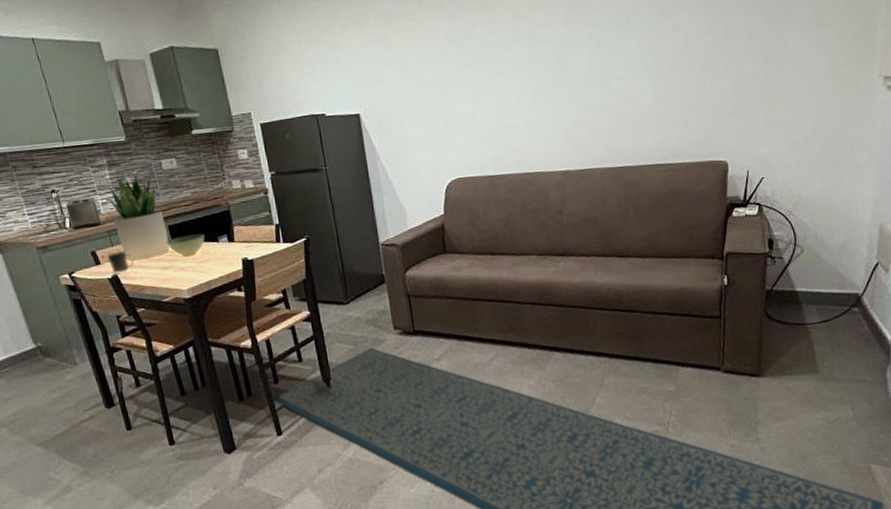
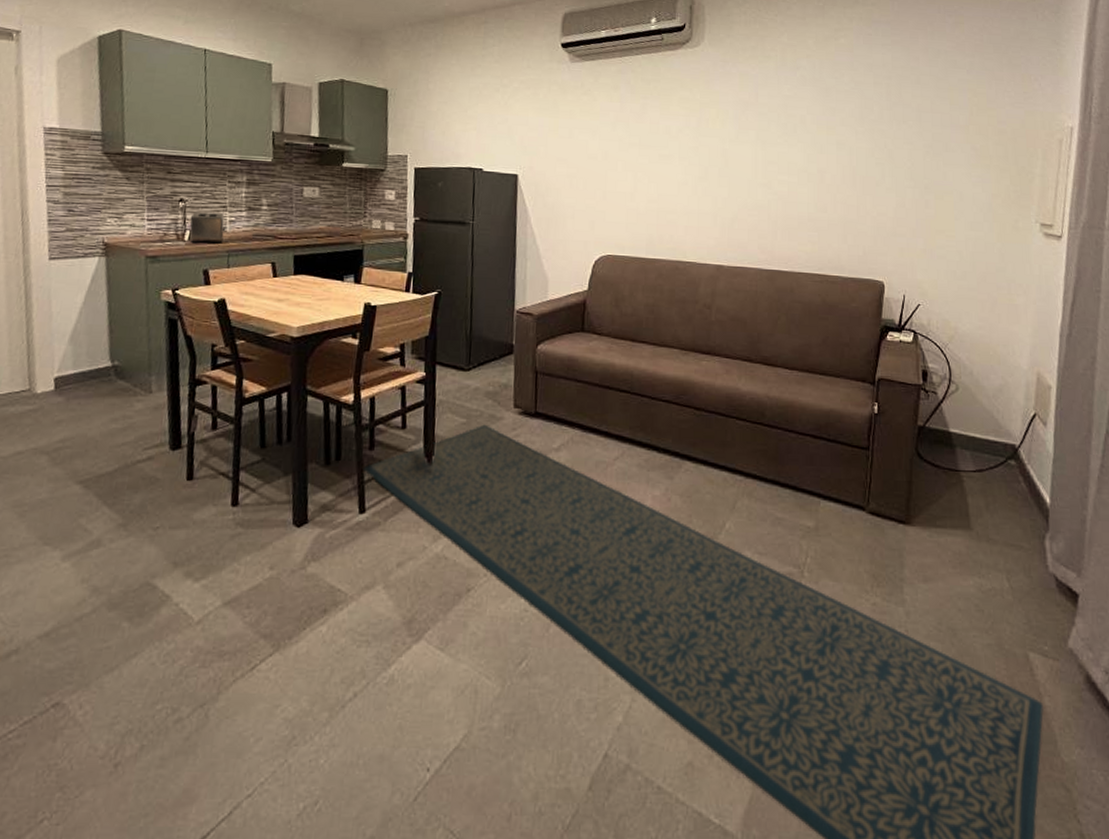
planter: present [106,169,170,262] -> none [236,195,292,288]
mug: present [107,250,134,274] -> none [219,273,248,299]
bowl: present [167,233,205,258] -> none [288,268,331,293]

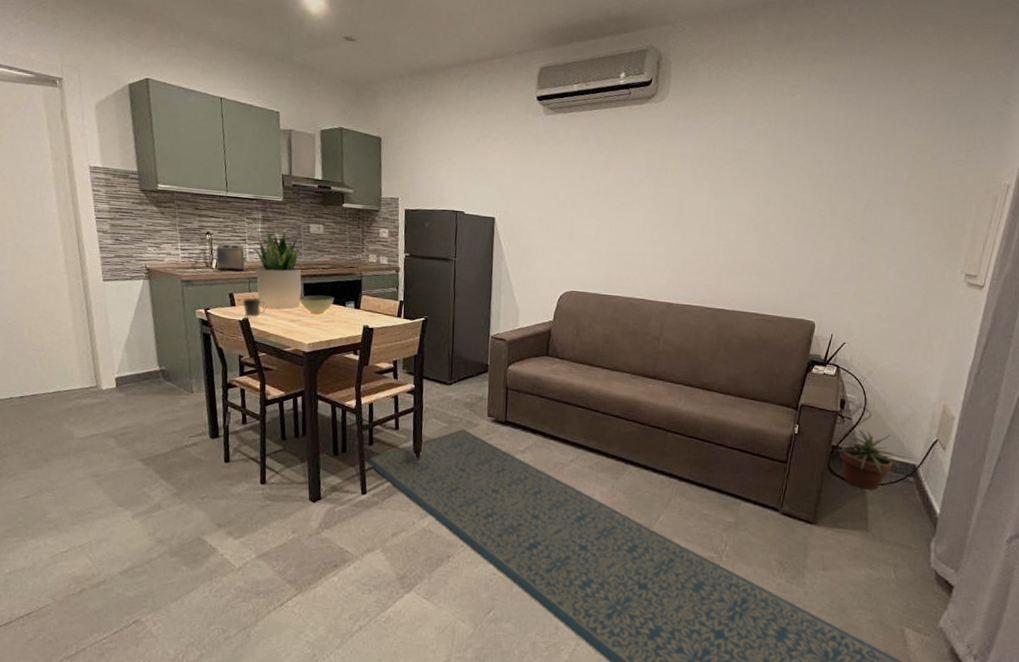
mug: none [219,273,248,299] -> present [242,297,266,318]
planter: none [236,195,292,288] -> present [254,231,302,310]
bowl: none [288,268,331,293] -> present [299,295,335,316]
potted plant: none [917,405,1010,478] -> present [830,430,912,490]

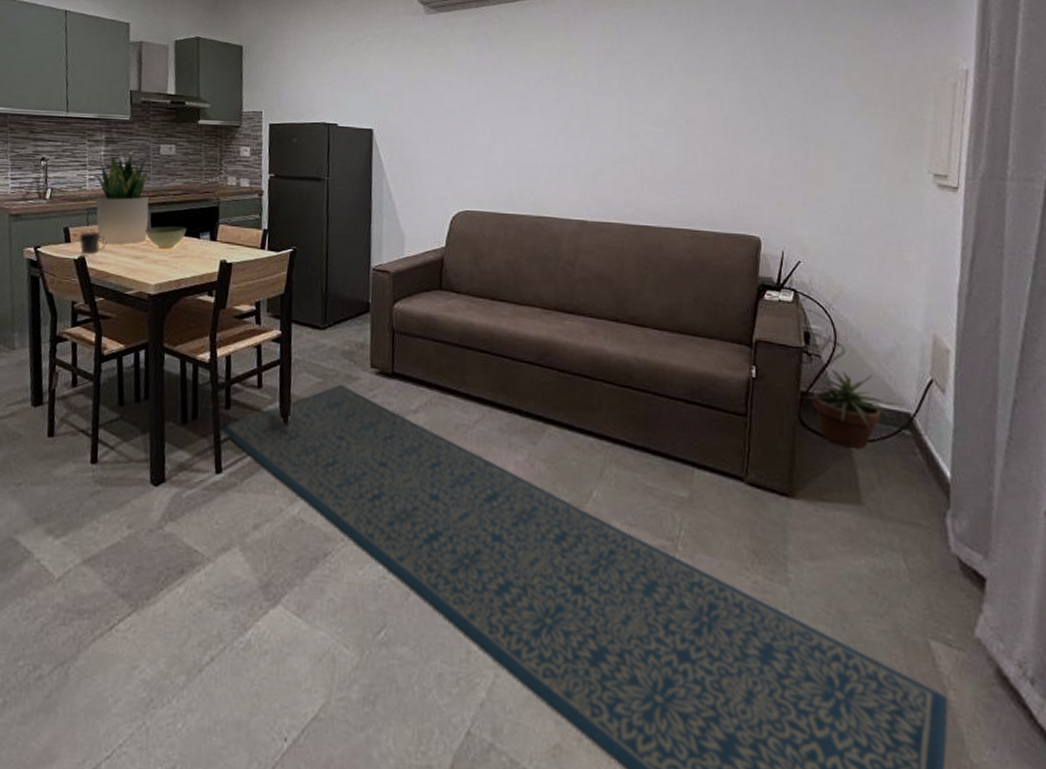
toaster: present [216,243,246,272] -> none [51,170,86,202]

